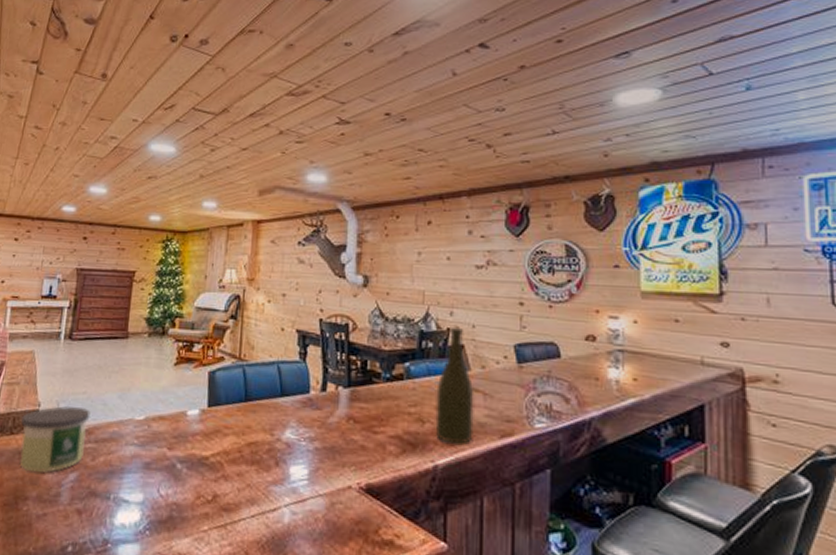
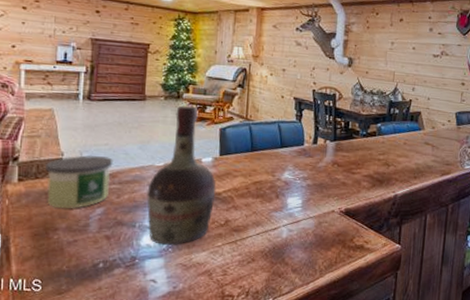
cognac bottle: none [124,343,203,526] -> present [147,105,216,245]
bottle: present [435,328,475,445] -> none [396,99,426,180]

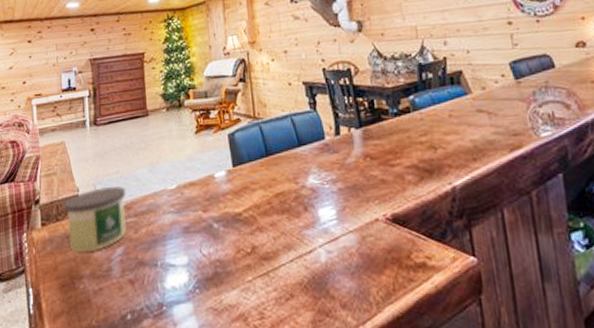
cognac bottle: present [147,105,216,245] -> none [163,112,236,285]

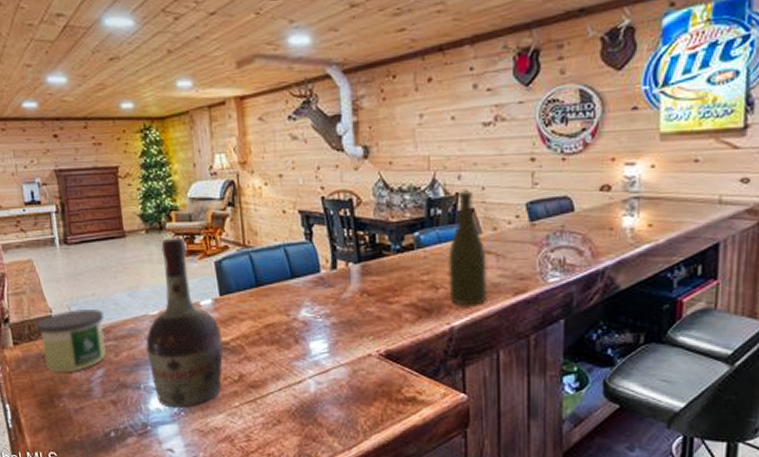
cognac bottle: none [163,112,236,285] -> present [146,236,223,408]
bottle: none [442,55,485,165] -> present [448,192,487,305]

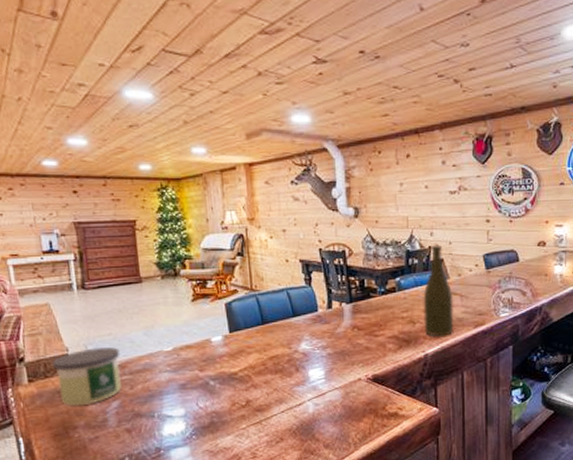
cognac bottle: present [146,236,223,408] -> none [160,281,232,433]

